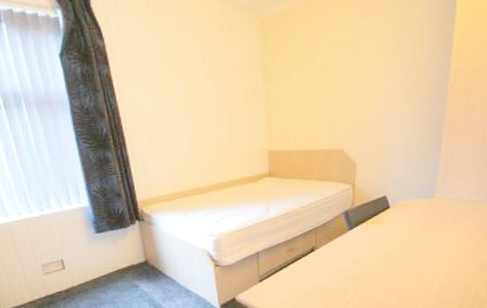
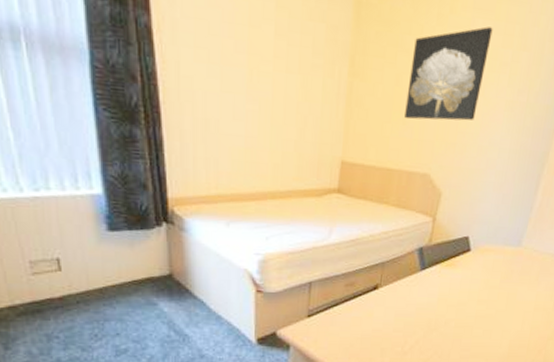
wall art: none [313,23,377,109] -> present [405,26,493,121]

